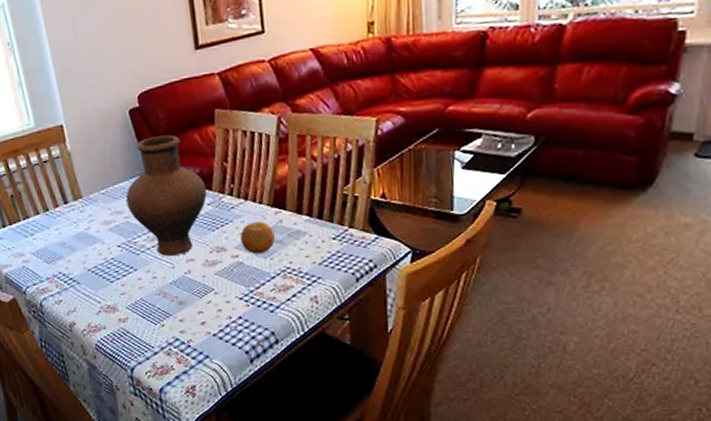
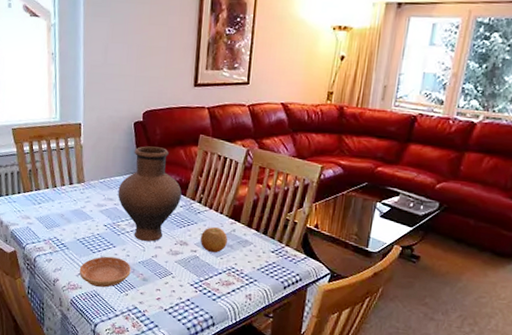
saucer: none [98,282,163,323] -> present [79,256,131,288]

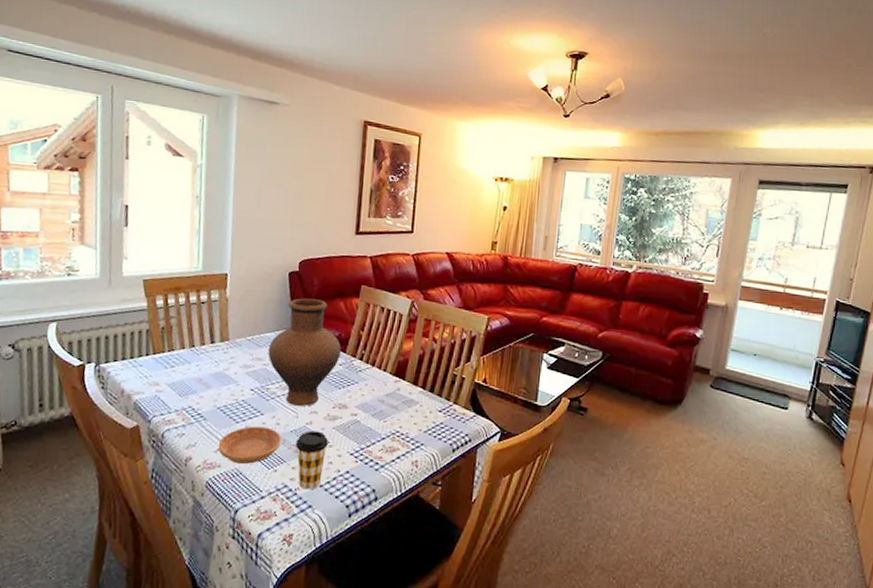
coffee cup: none [142,263,171,313] -> present [295,430,328,490]
fruit: present [200,226,228,253] -> none [361,385,392,416]

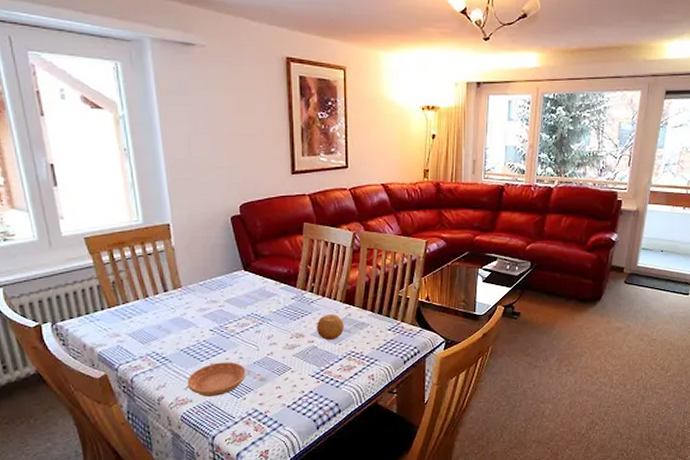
vase: present [268,298,341,406] -> none [221,240,292,340]
coffee cup: present [295,430,328,490] -> none [259,360,290,411]
fruit: none [361,385,392,416] -> present [316,313,344,341]

